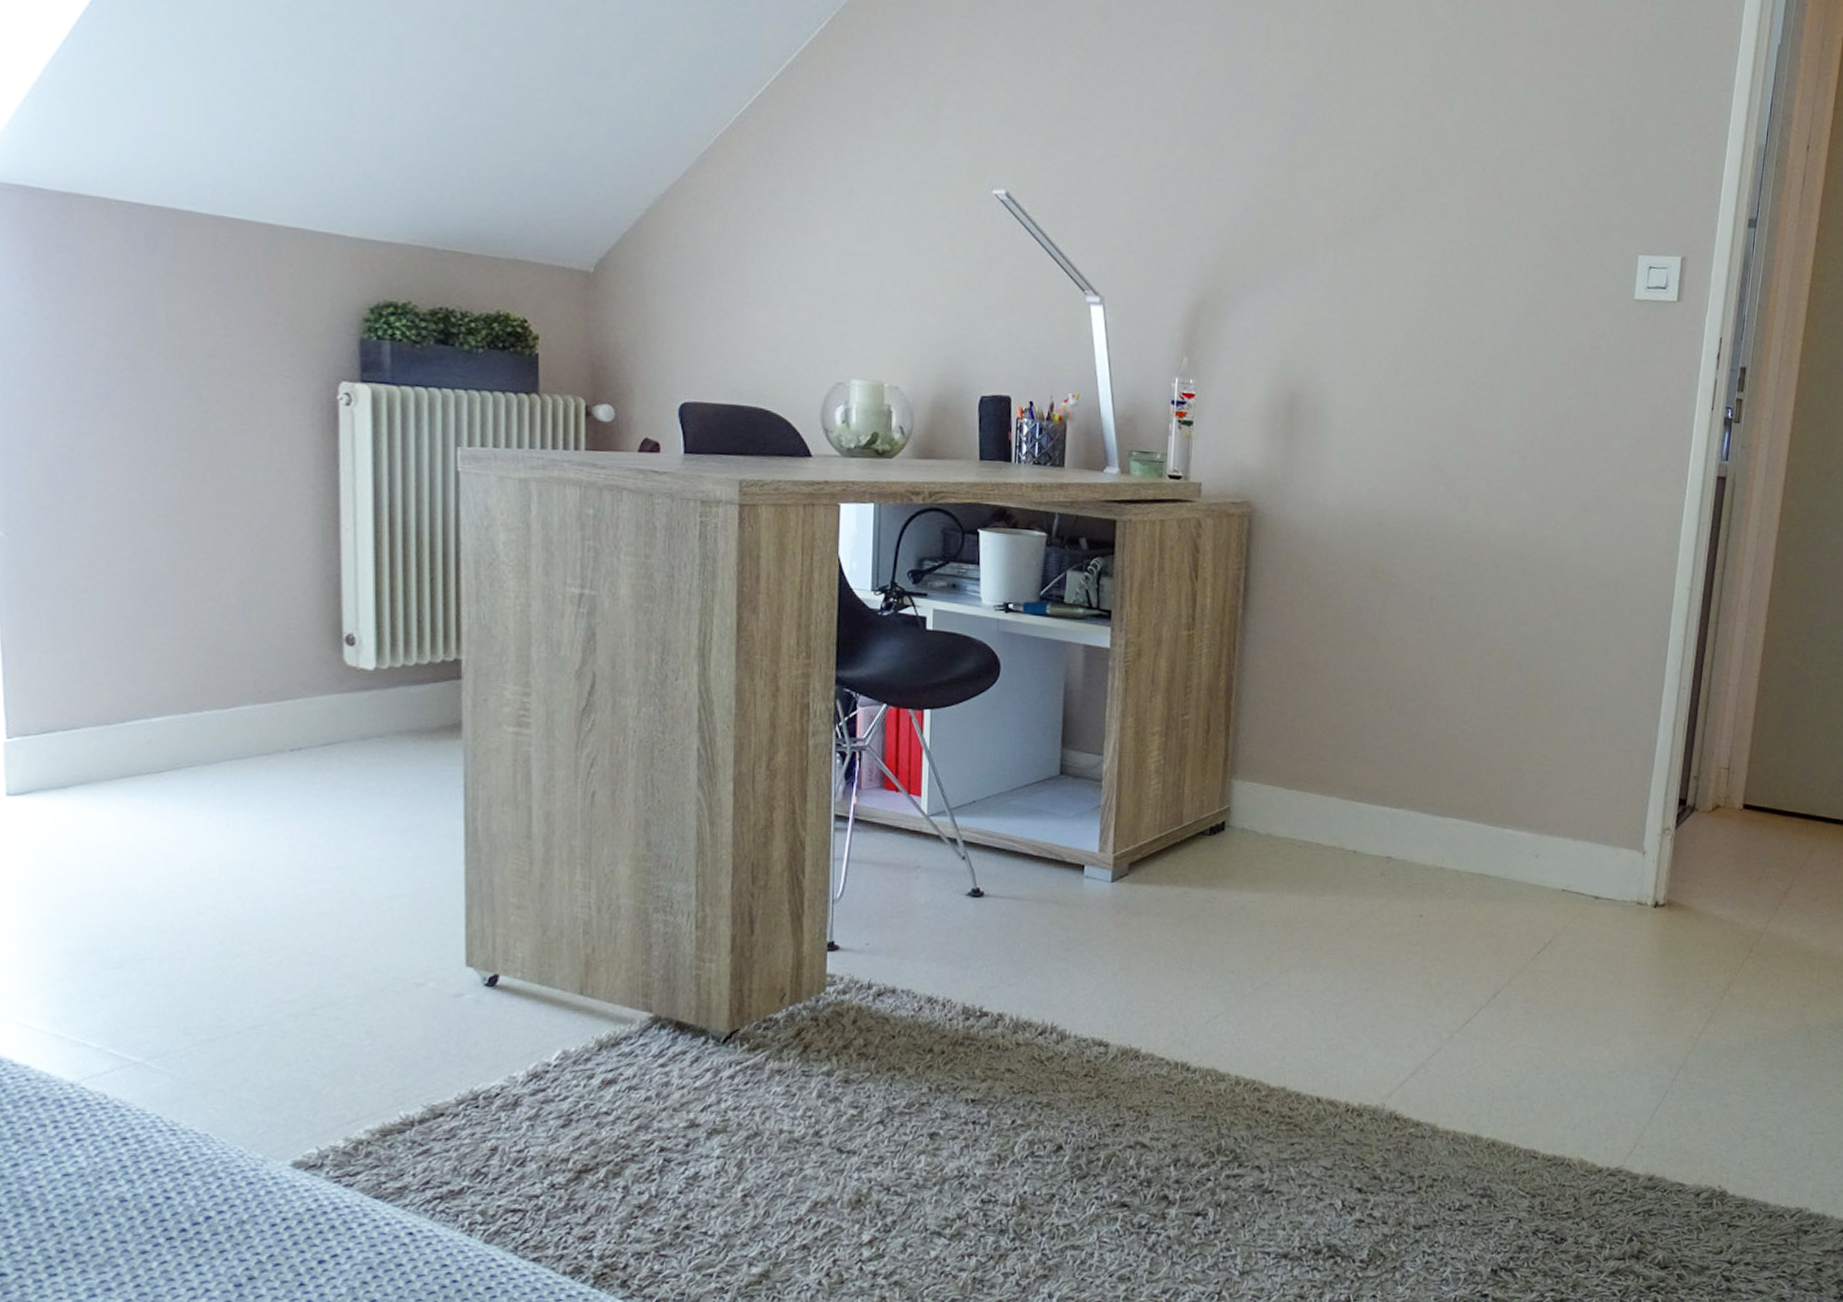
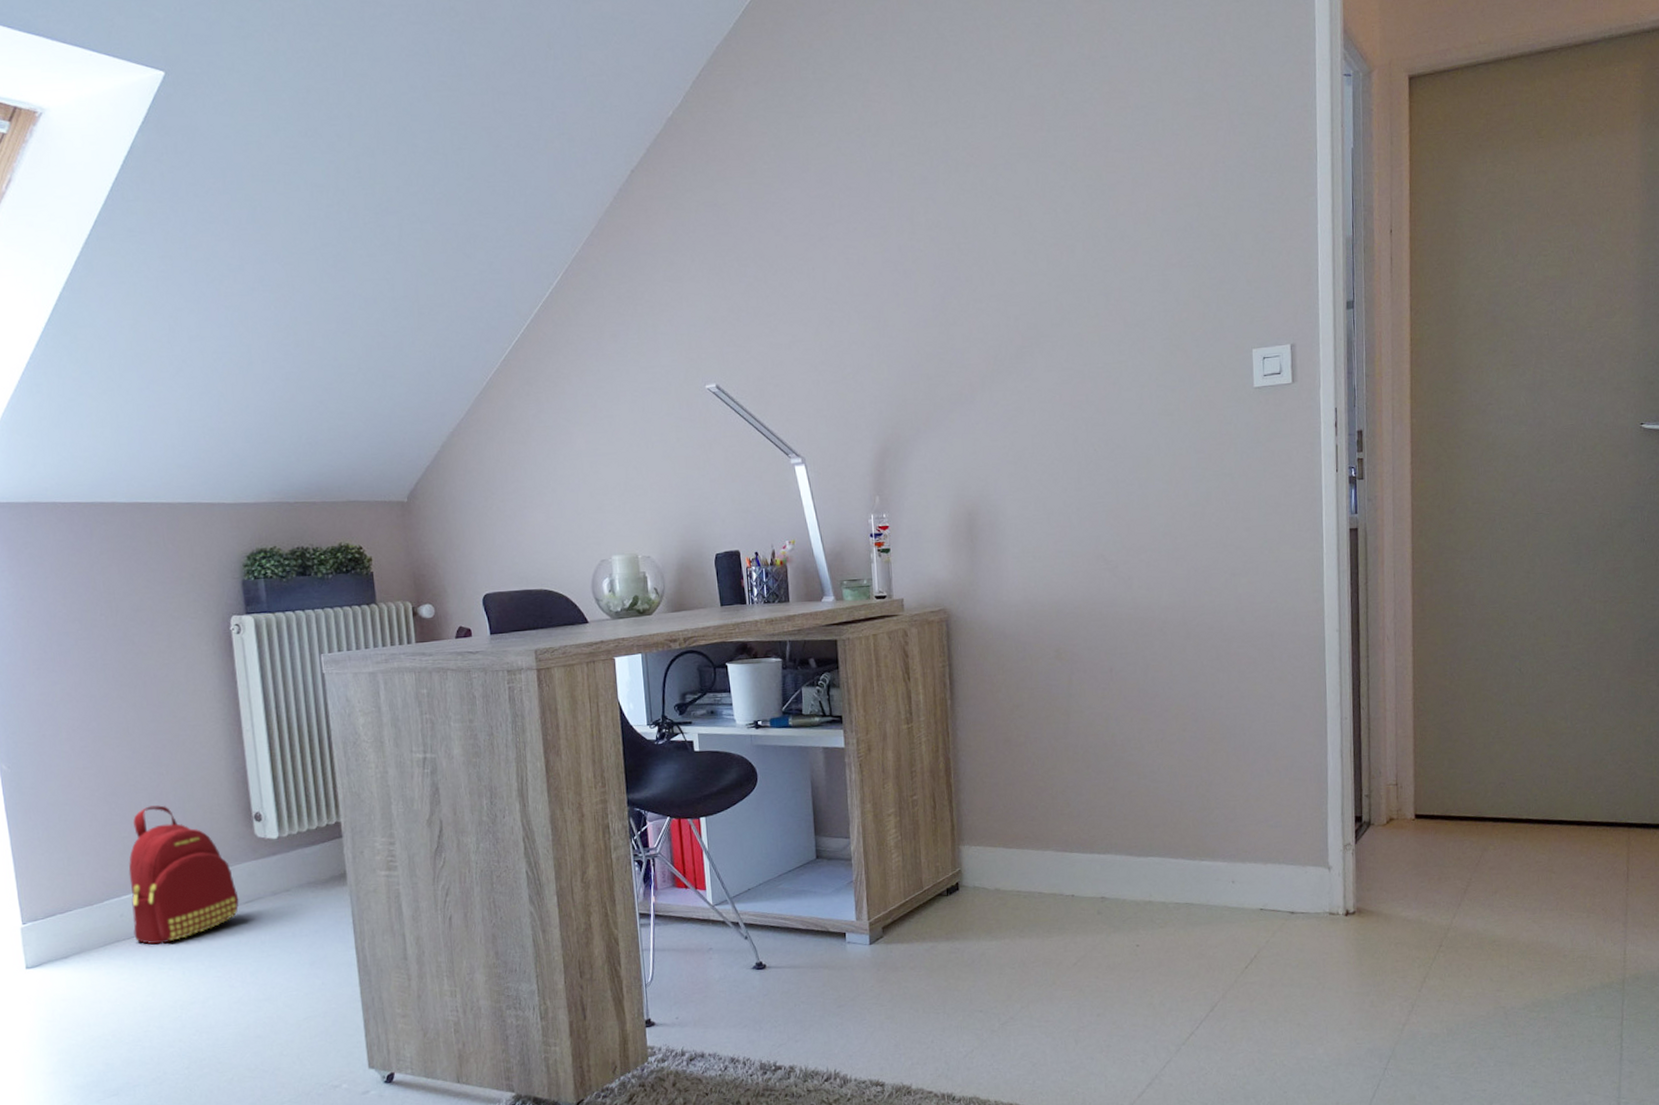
backpack: none [163,608,314,785] -> present [128,805,239,945]

